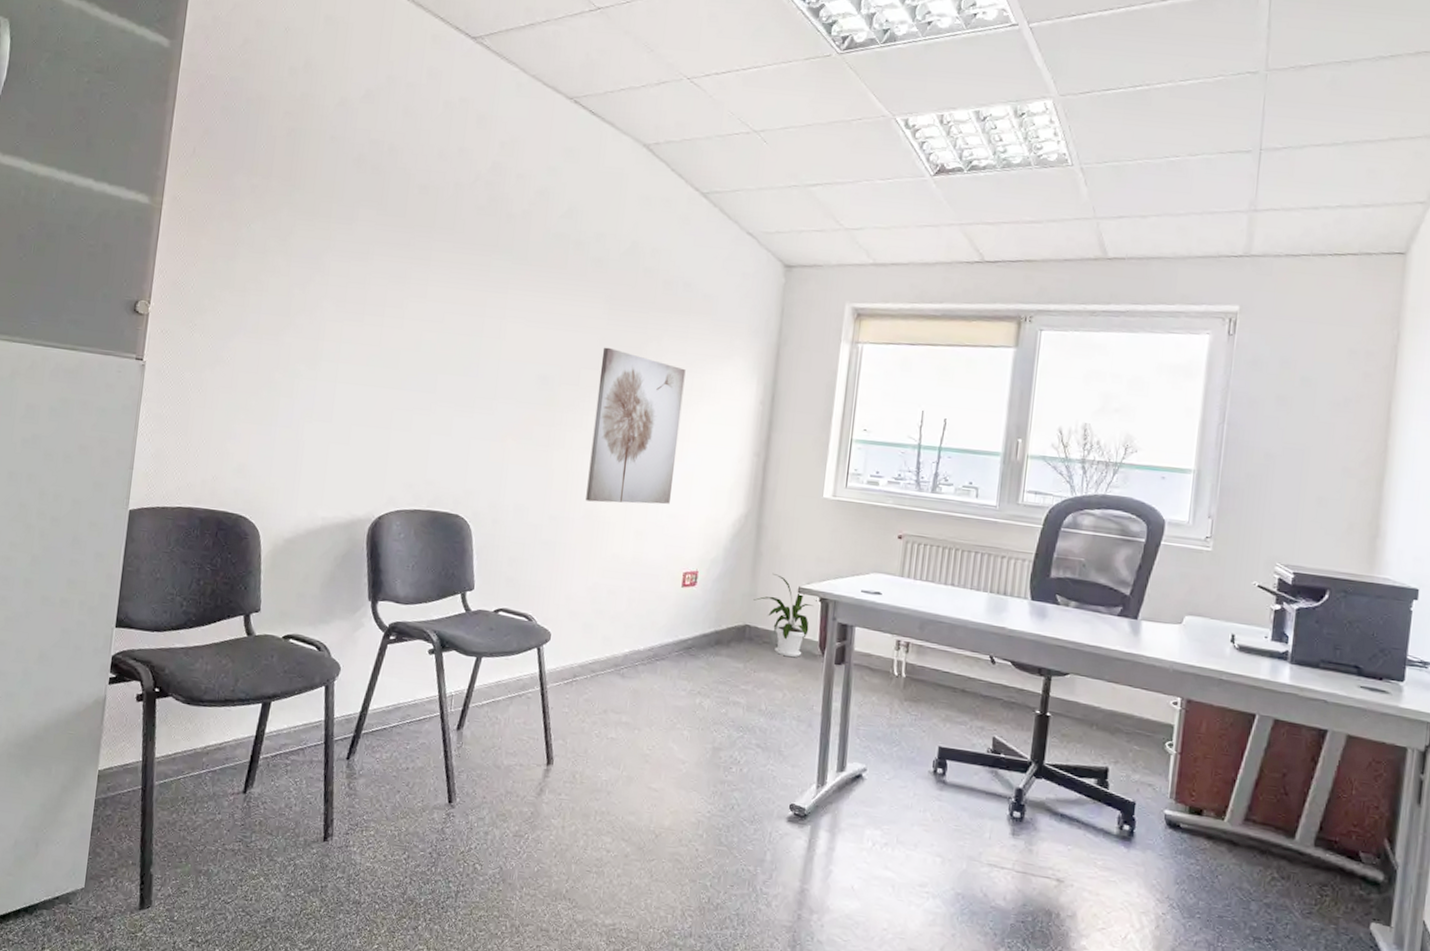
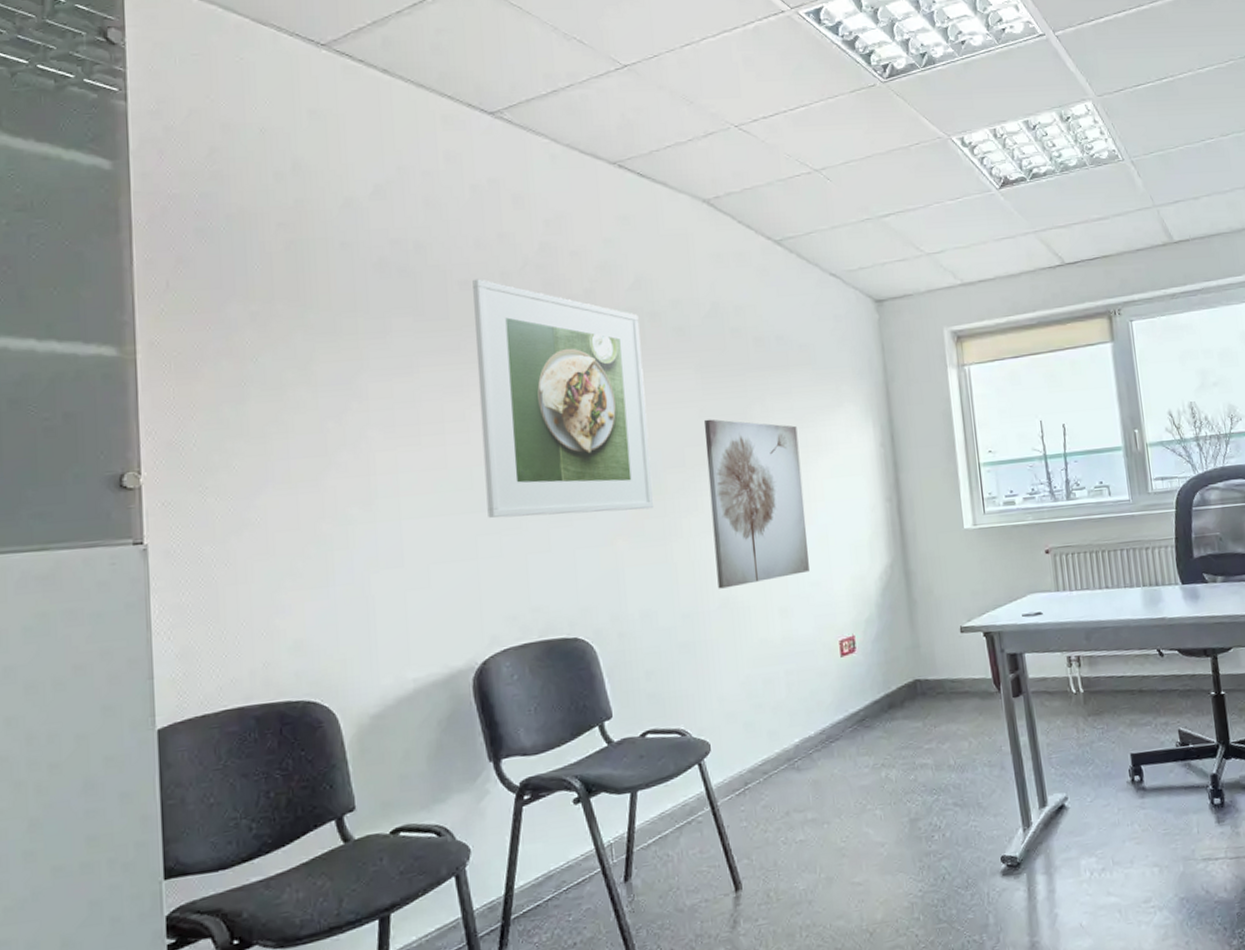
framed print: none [405,185,565,417] -> present [472,279,653,518]
house plant: present [753,572,818,658] -> none [918,618,982,703]

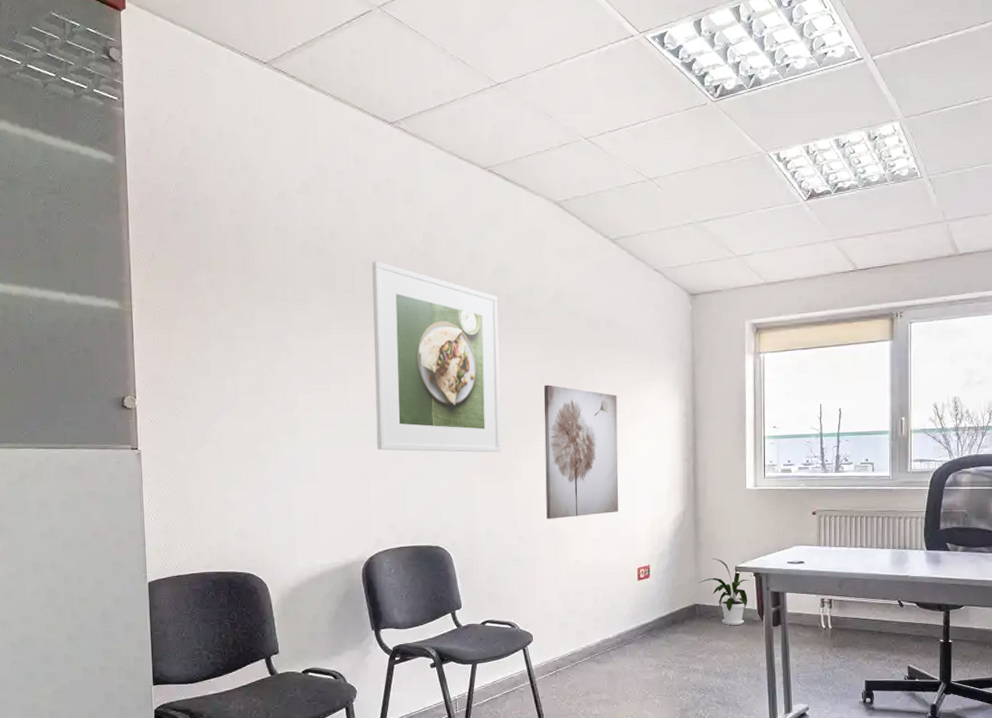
house plant: none [918,618,982,703] -> present [699,557,752,626]

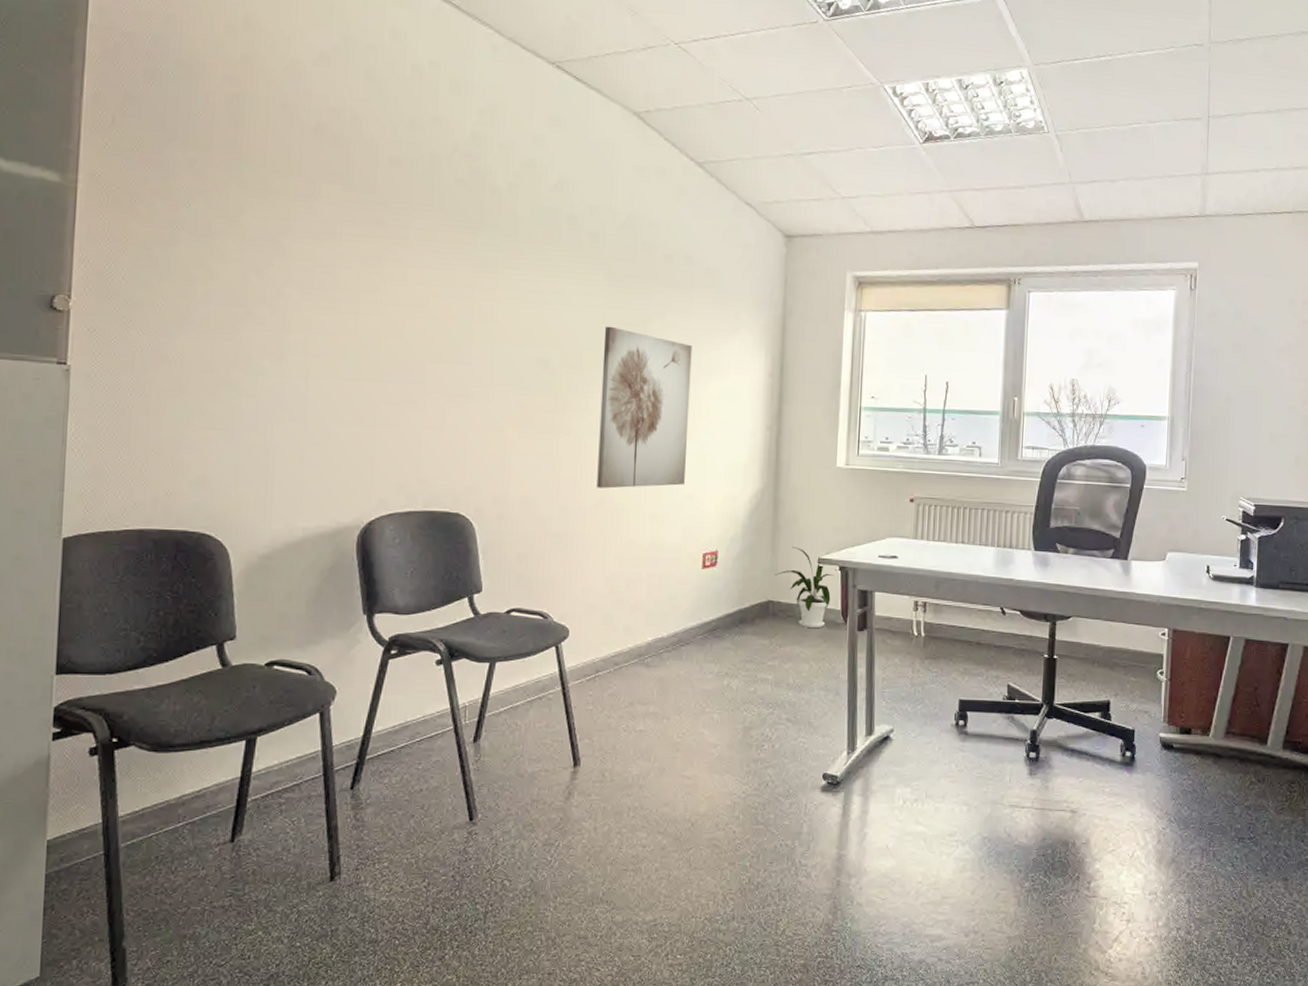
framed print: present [372,261,501,453] -> none [390,157,556,403]

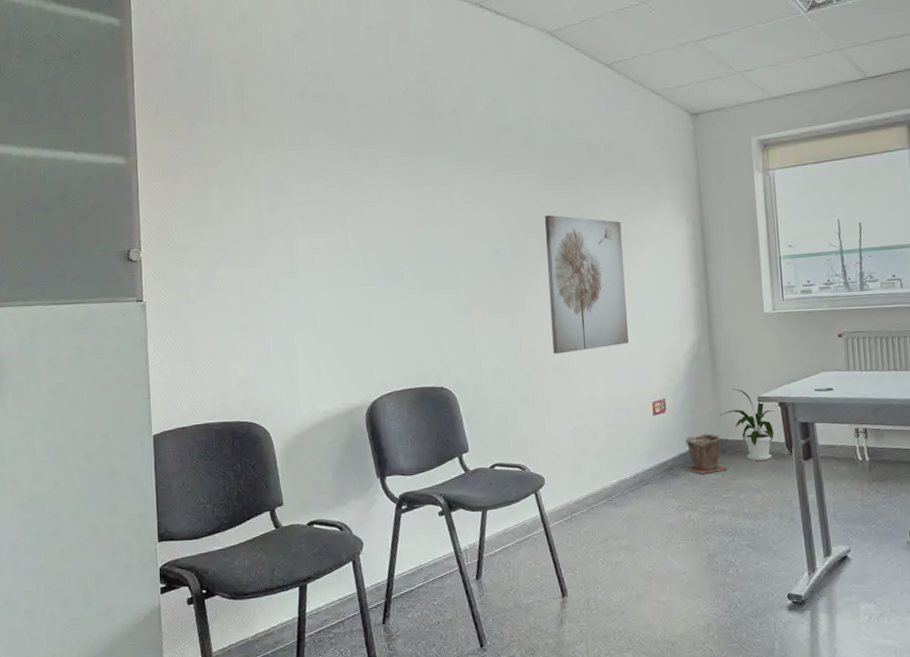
plant pot: none [728,593,776,638] -> present [683,433,727,474]

